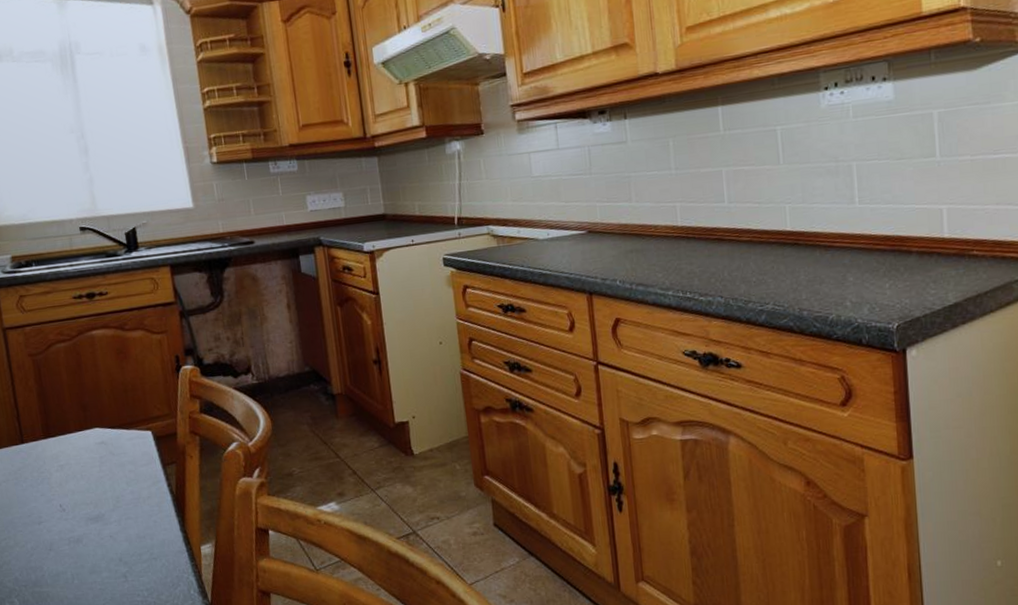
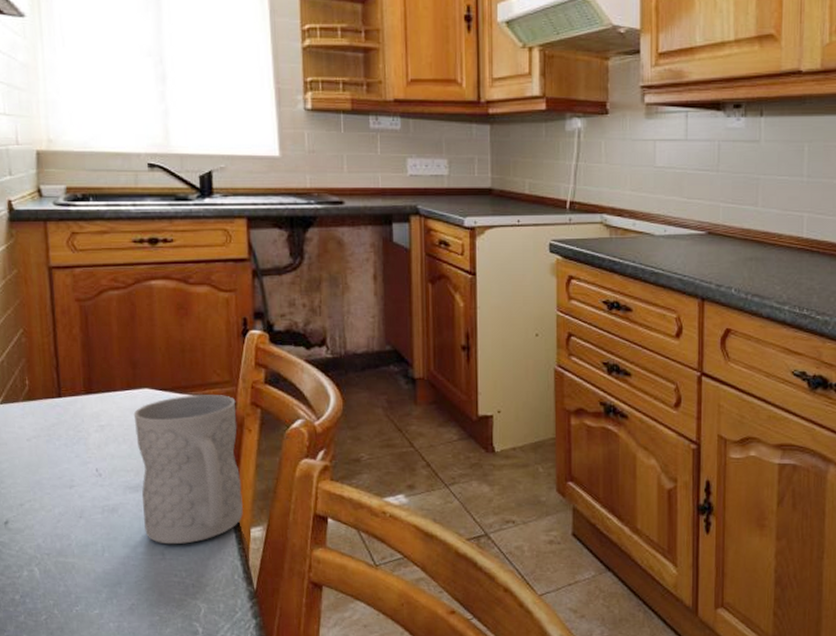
mug: none [88,427,193,568] -> present [133,395,243,545]

